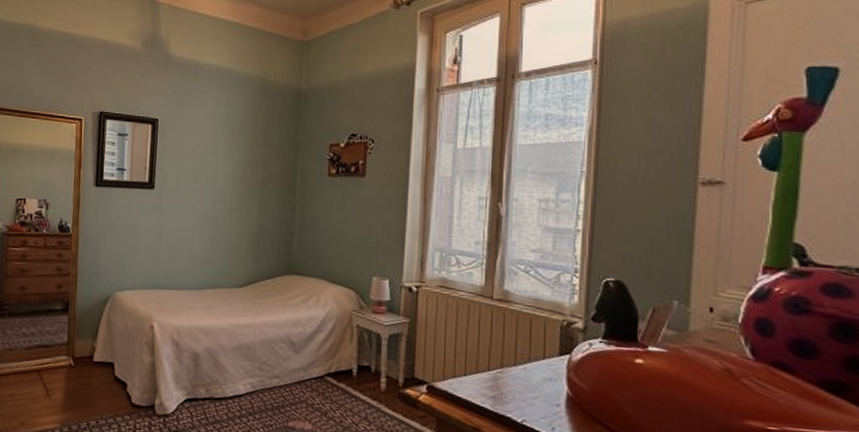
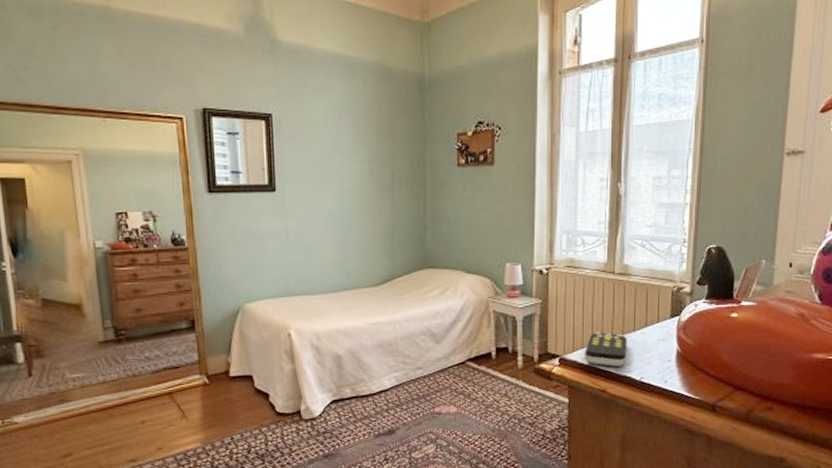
remote control: none [456,361,507,404] -> present [585,331,627,366]

